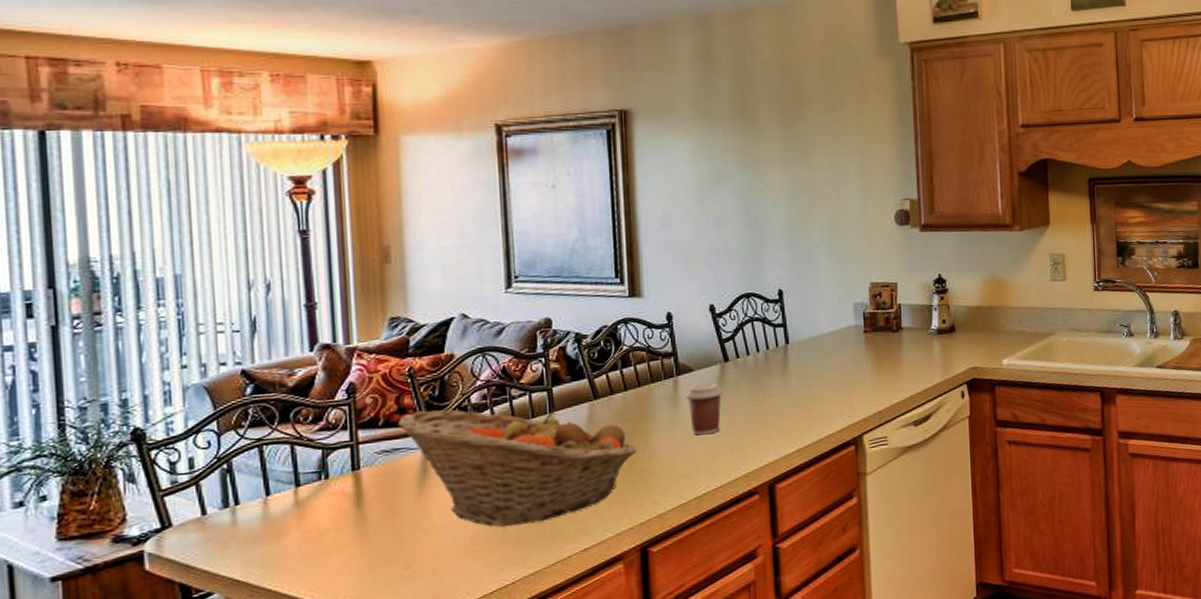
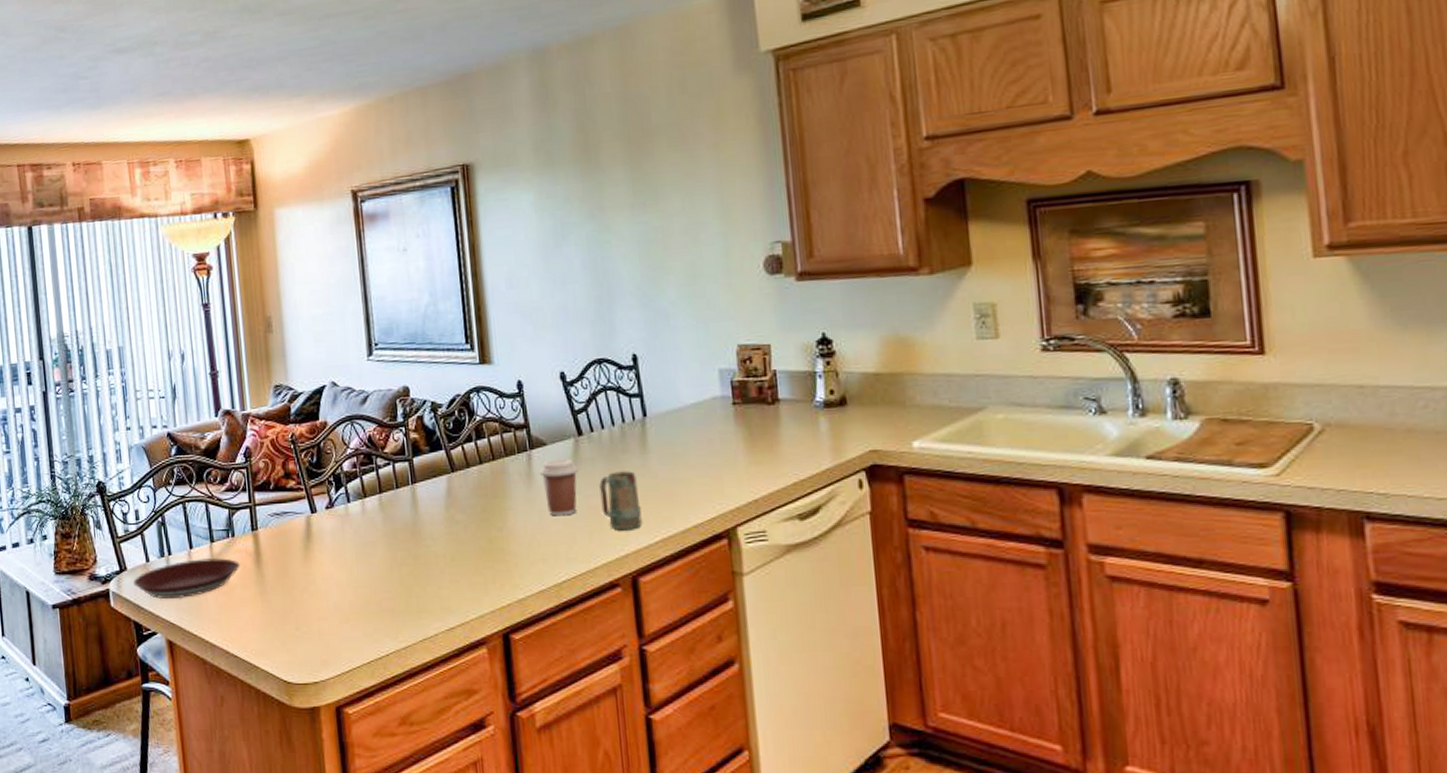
plate: none [181,502,334,555] -> present [133,558,240,599]
fruit basket: present [397,408,637,527] -> none [284,476,494,597]
mug: none [743,391,781,445] -> present [599,471,642,531]

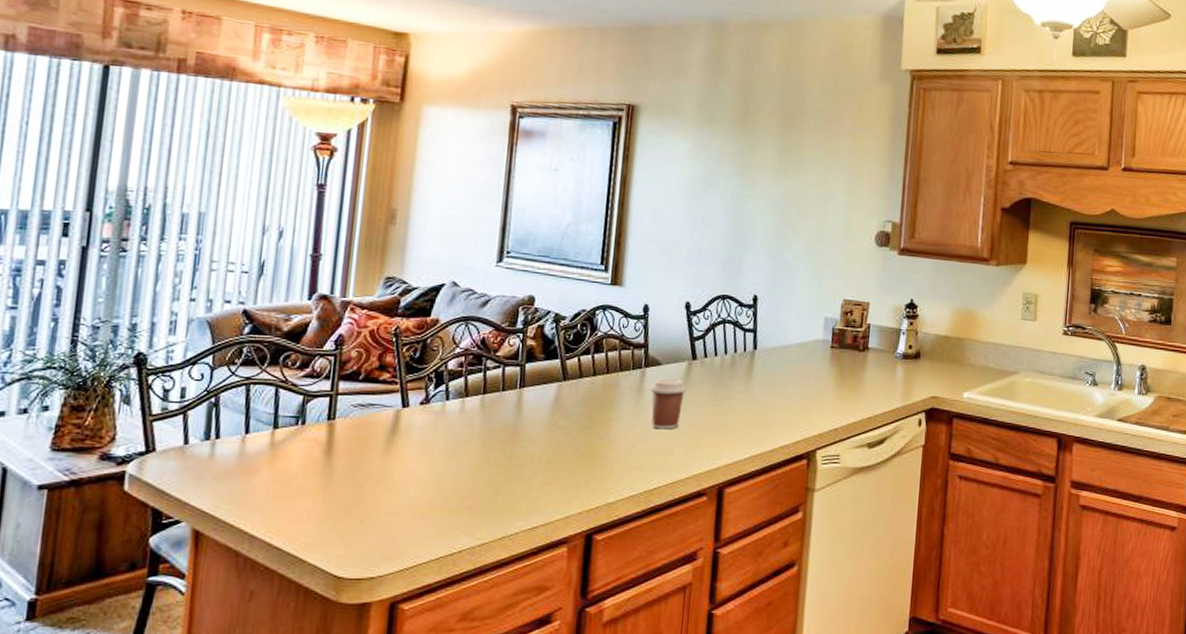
plate: present [133,558,240,599] -> none [161,445,306,485]
mug: present [599,471,642,531] -> none [702,394,738,447]

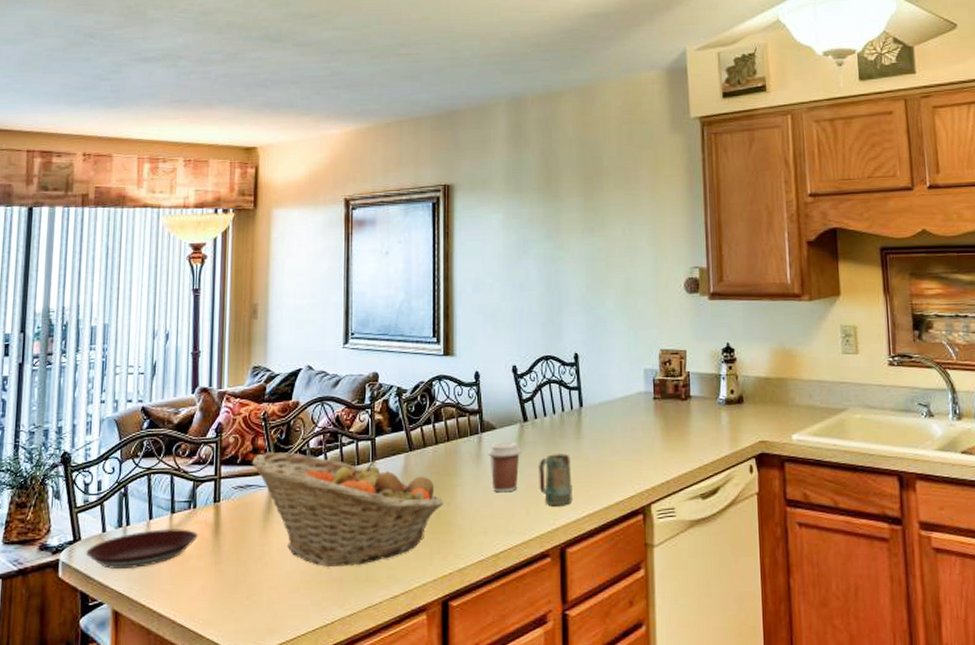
plate: none [161,445,306,485] -> present [86,529,198,569]
fruit basket: none [376,370,596,495] -> present [251,451,443,567]
mug: none [702,394,738,447] -> present [539,454,573,506]

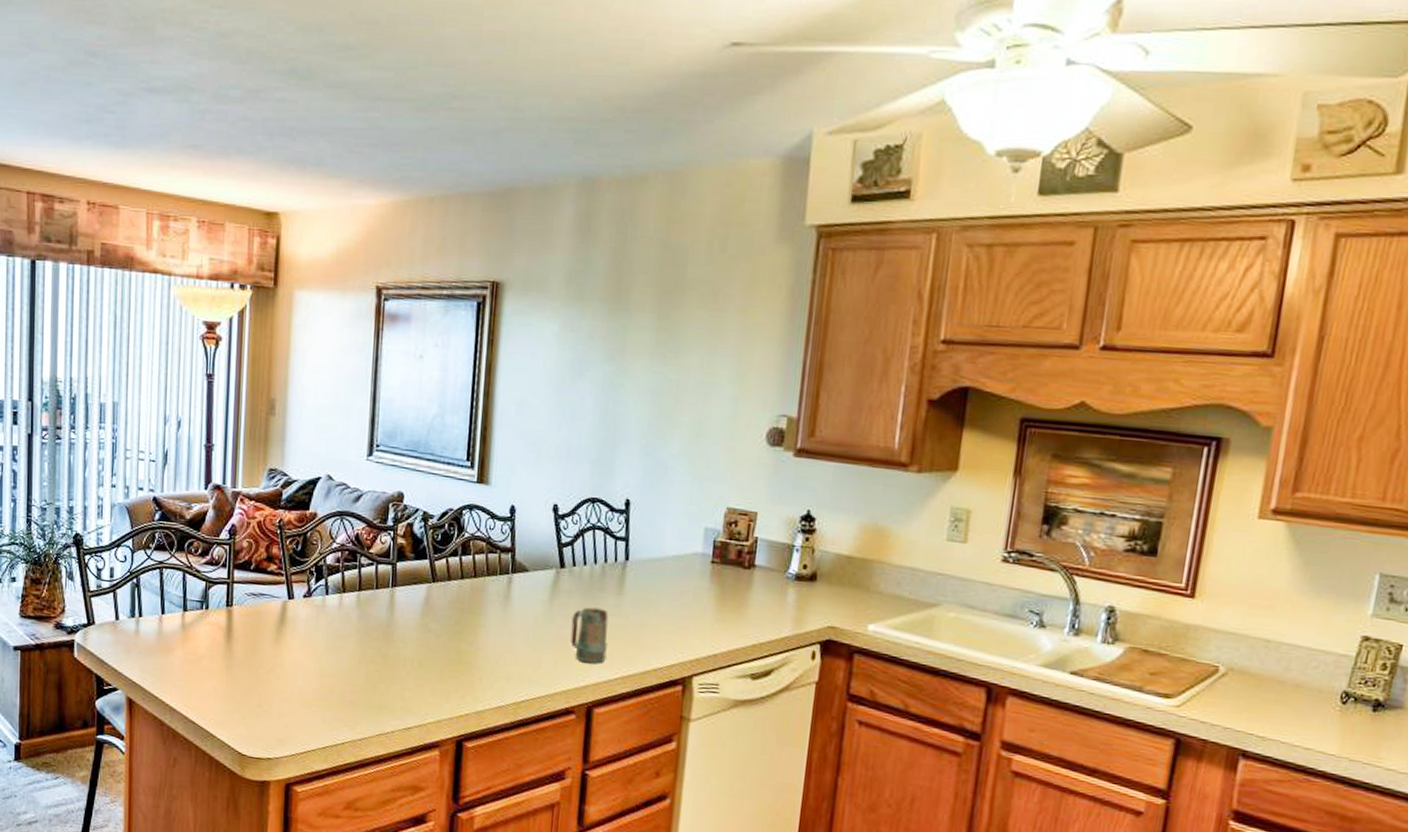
plate: present [86,529,198,569] -> none [100,624,210,660]
fruit basket: present [251,451,443,567] -> none [265,562,465,692]
coffee cup: present [488,441,521,493] -> none [518,586,555,641]

